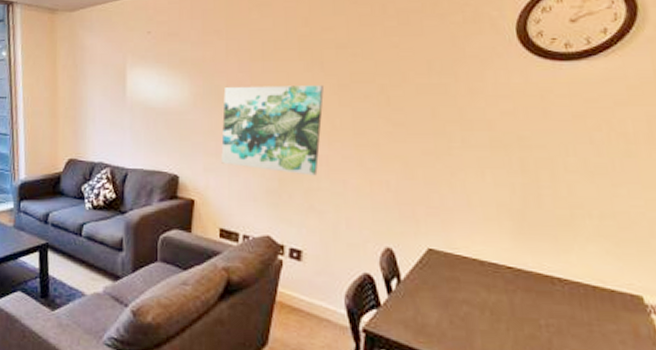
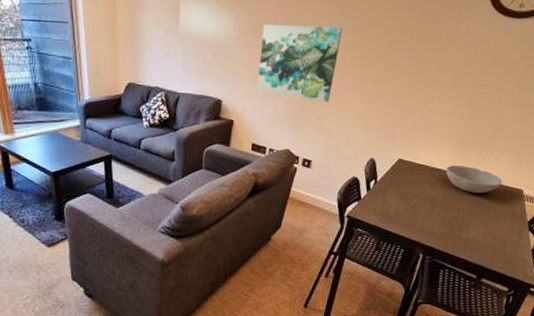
bowl: none [504,258,603,301] -> present [445,165,502,193]

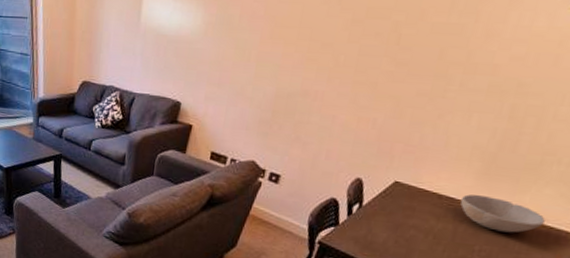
wall art: present [257,24,342,103] -> none [222,16,337,110]

